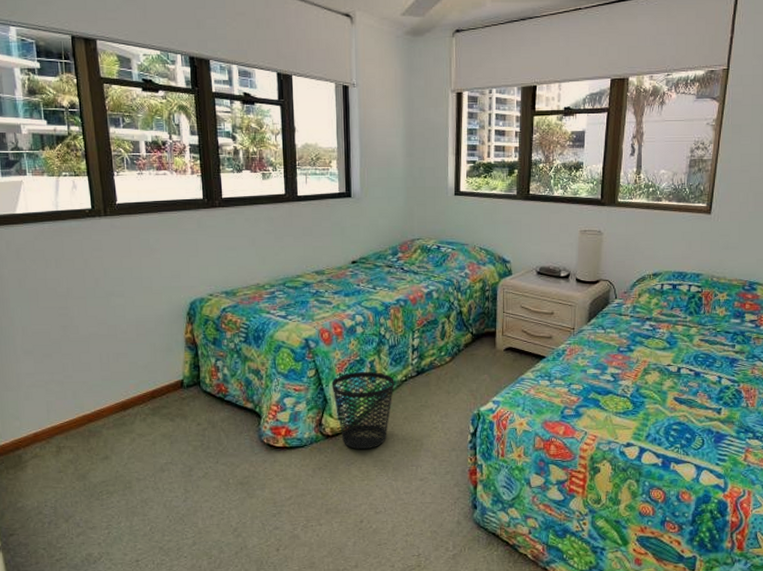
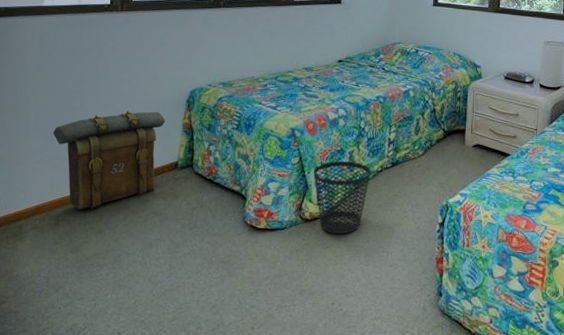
backpack: none [43,326,166,435] -> present [52,111,166,210]

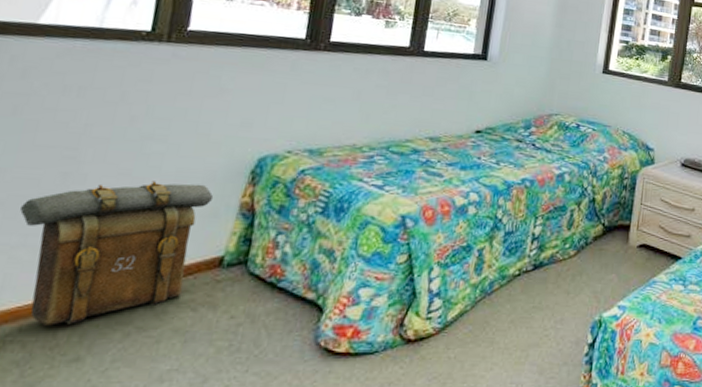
wastebasket: present [313,161,371,235] -> none [425,261,505,360]

